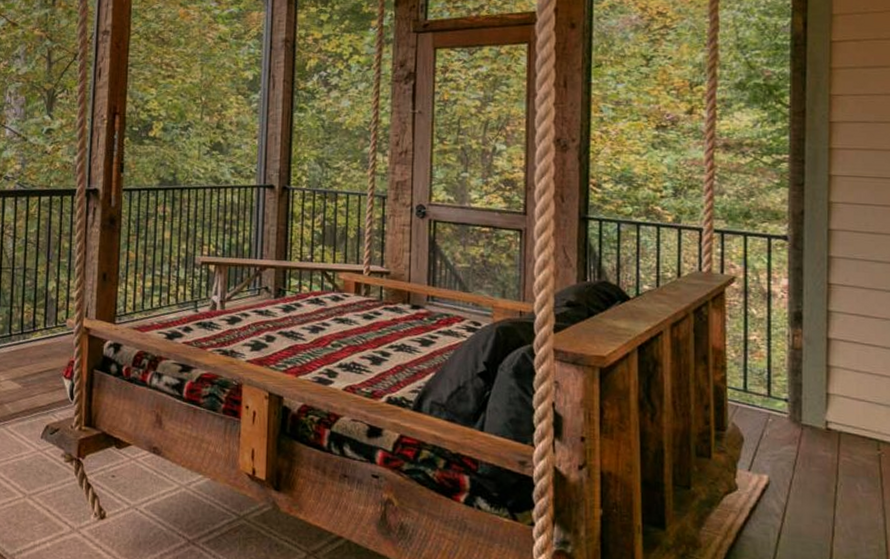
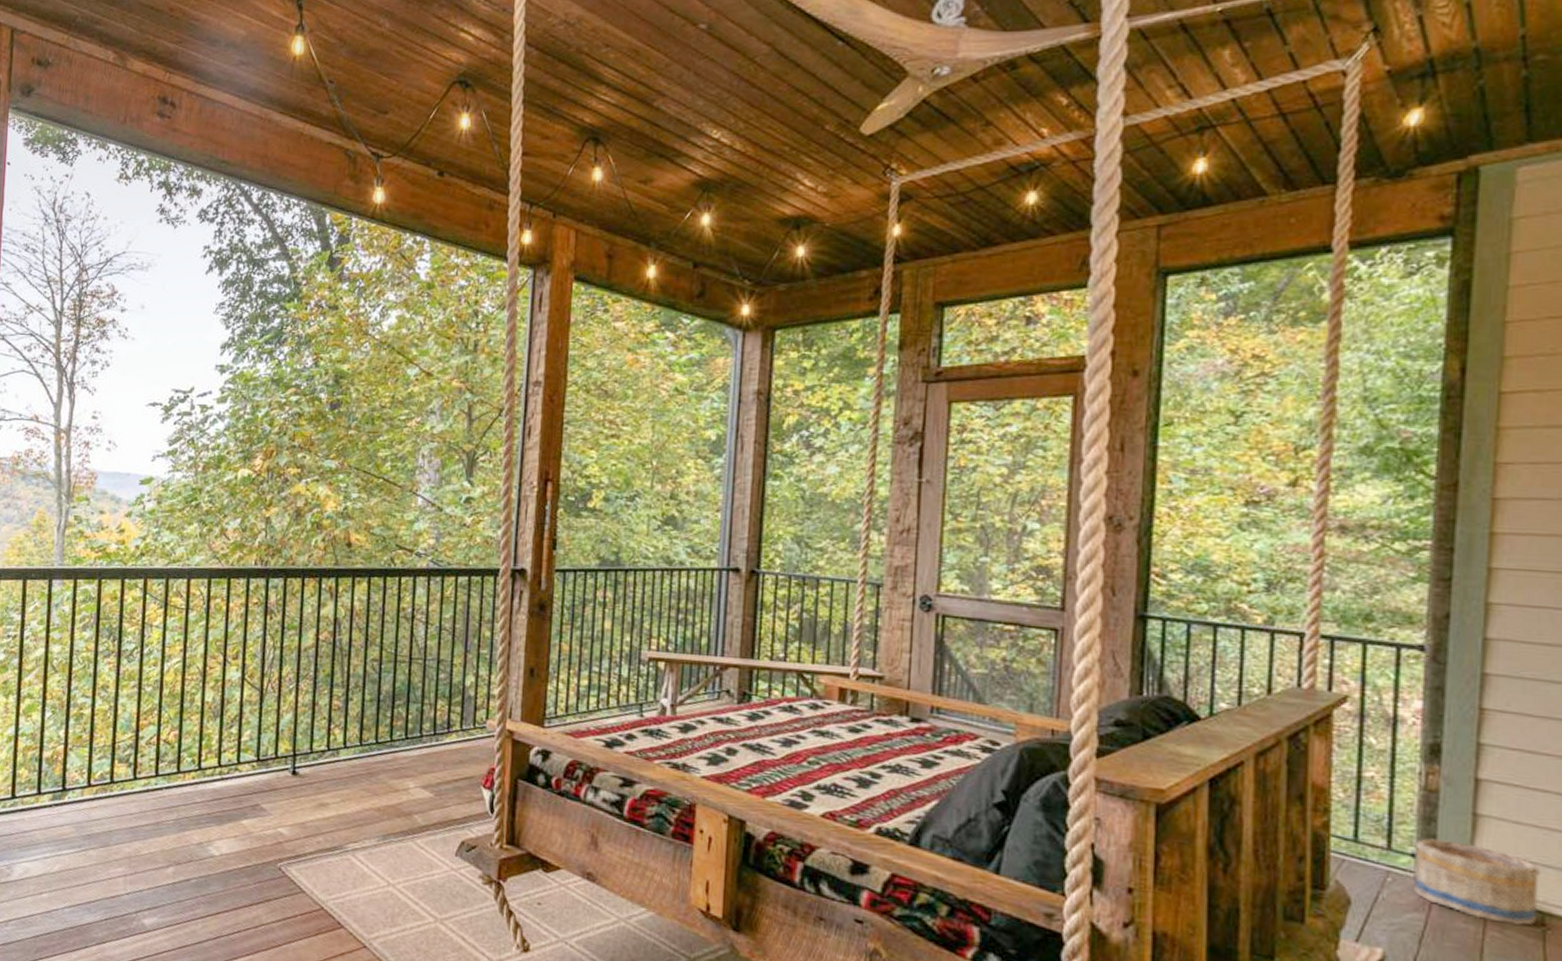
basket: none [787,385,875,452] -> present [1414,838,1541,926]

